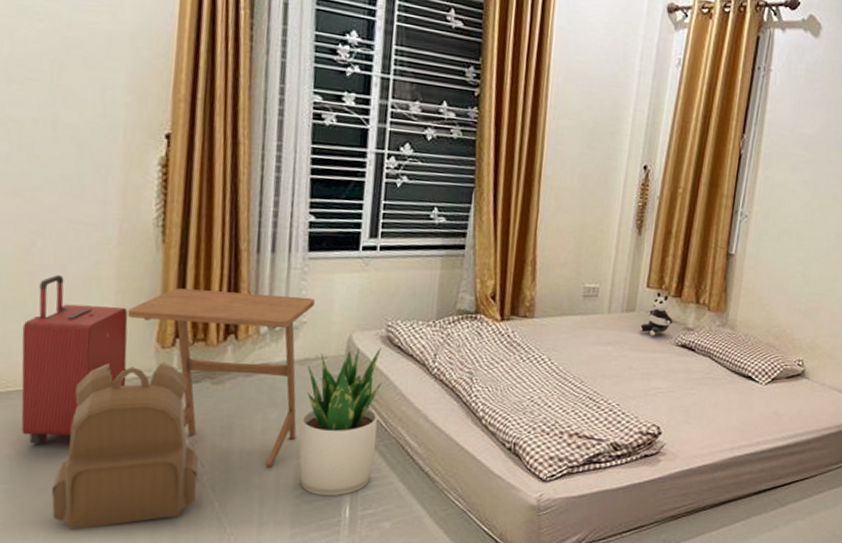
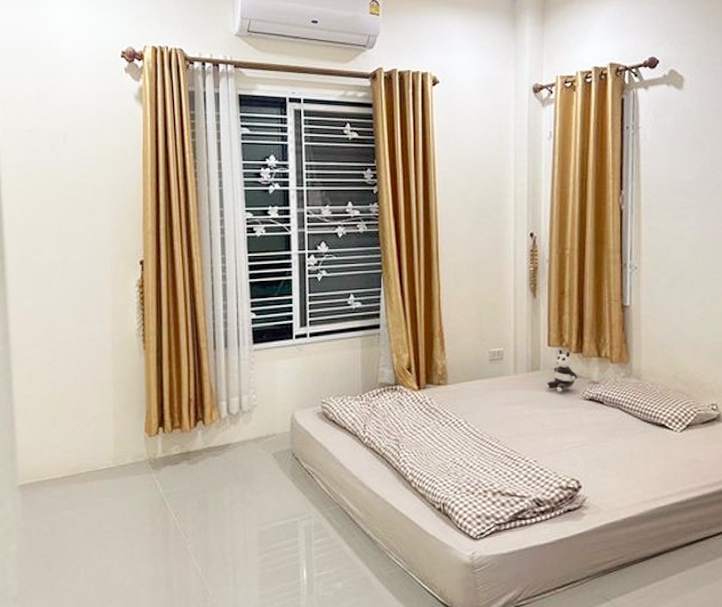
suitcase: present [21,275,128,444] -> none [50,383,125,523]
backpack: present [51,361,200,530] -> none [77,448,184,595]
side table: present [127,288,315,467] -> none [122,384,262,535]
planter: present [299,348,382,497] -> none [261,423,323,560]

